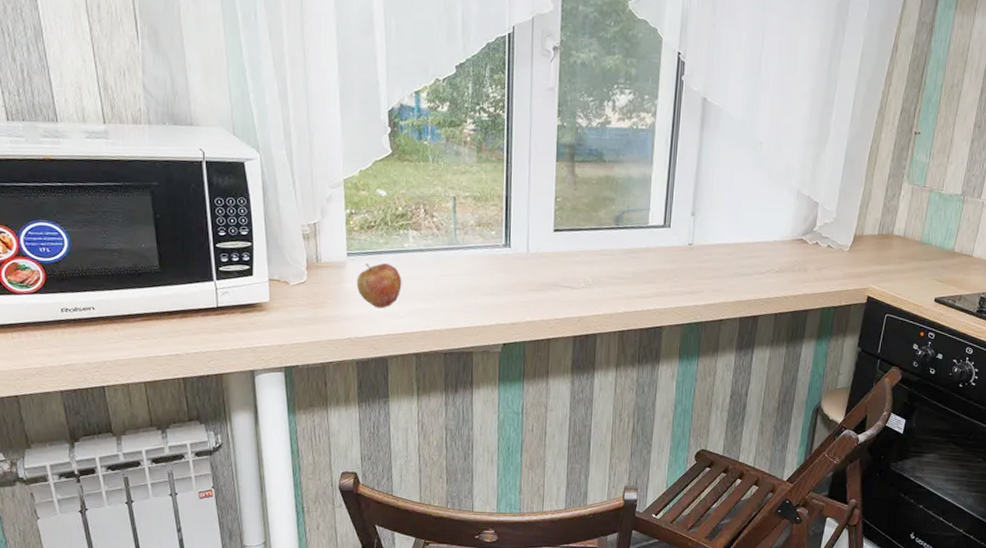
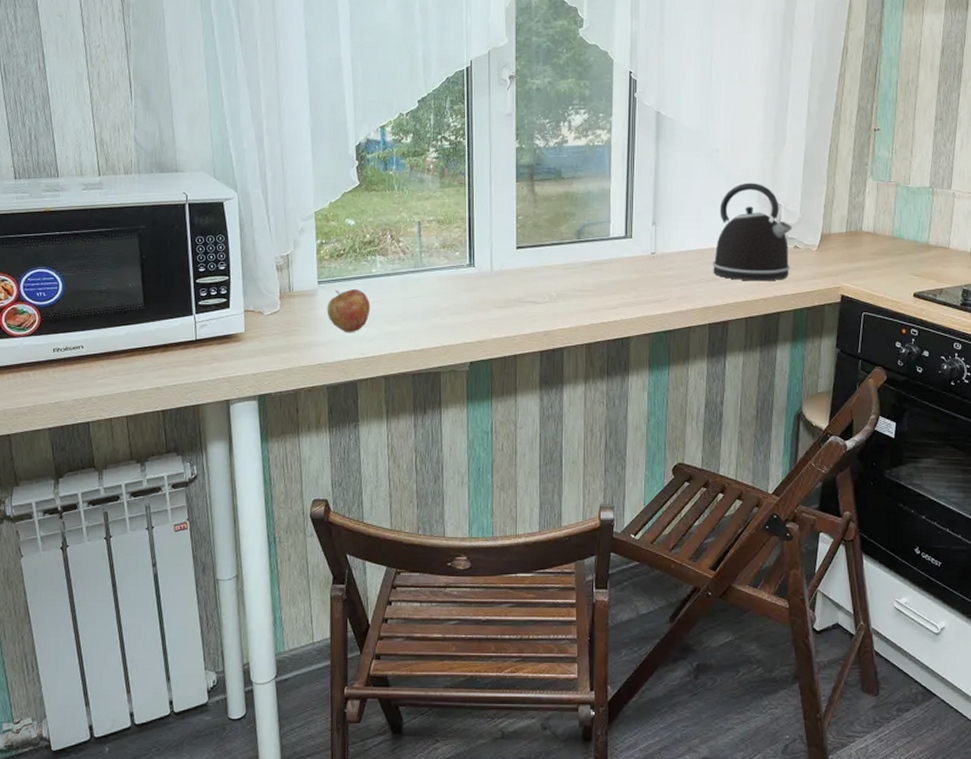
kettle: none [747,178,828,279] -> present [713,182,793,281]

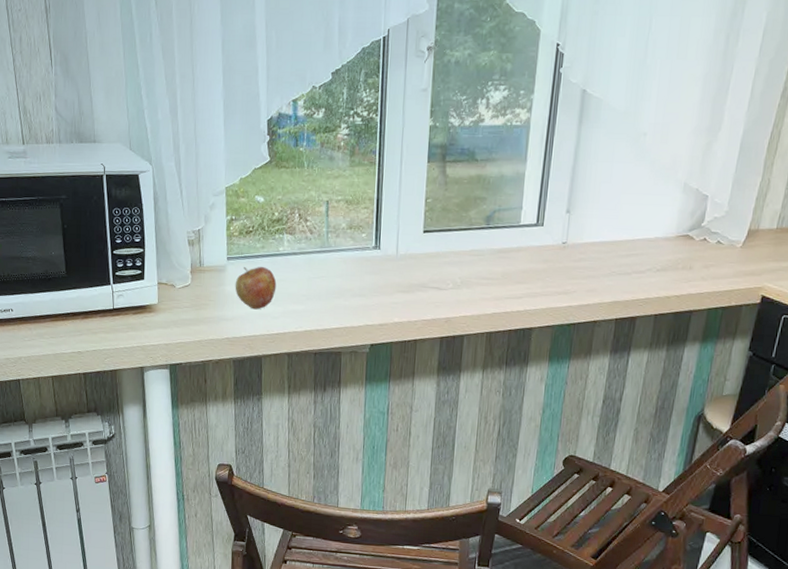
kettle: present [713,182,793,281] -> none [626,170,718,278]

